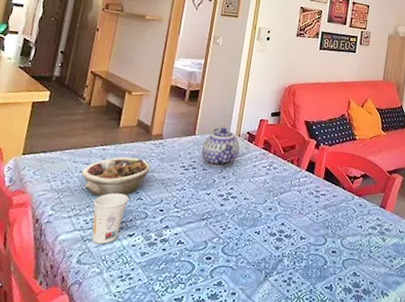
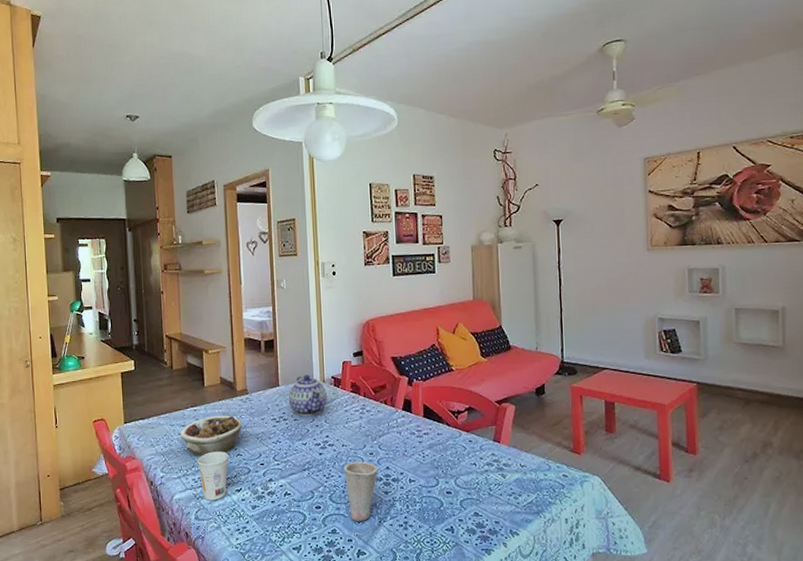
cup: none [238,215,275,275] -> present [343,461,379,521]

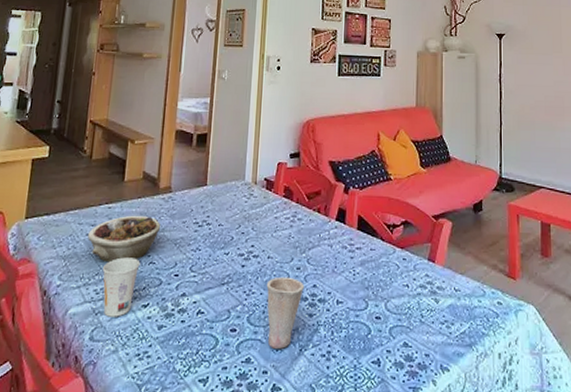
teapot: present [288,374,327,417] -> none [215,174,257,222]

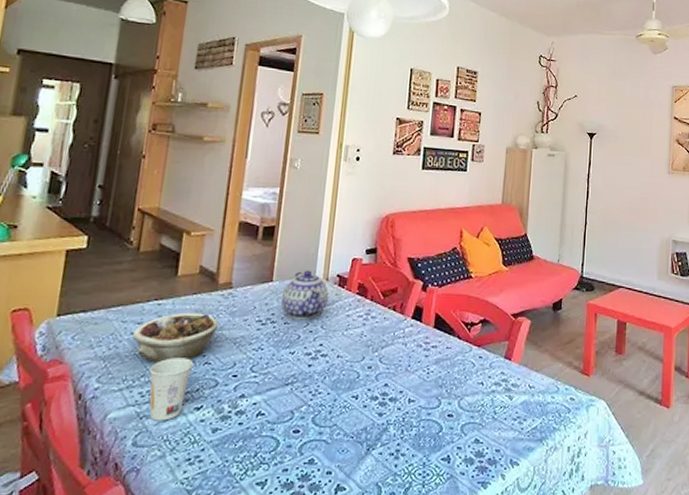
teapot: none [215,174,257,222] -> present [281,270,329,320]
cup: present [266,276,305,349] -> none [334,376,376,449]

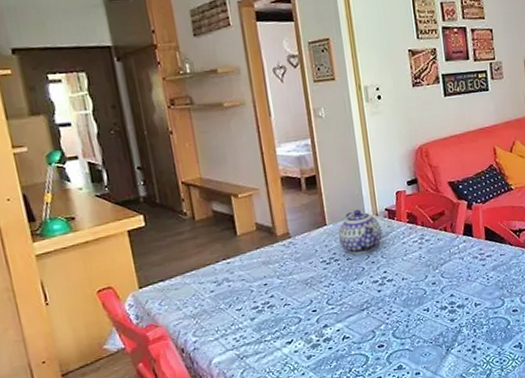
succulent planter: present [133,312,219,363] -> none [212,263,288,313]
cup: present [149,357,194,421] -> none [236,303,276,359]

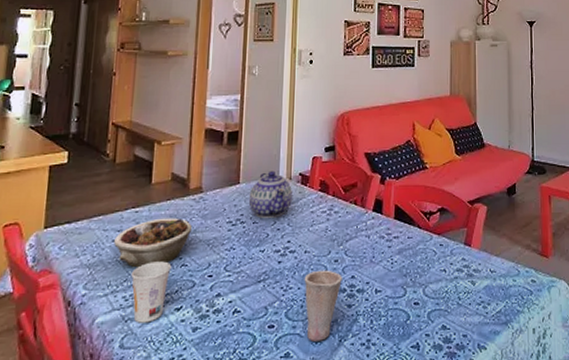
succulent planter: none [212,263,288,313] -> present [114,217,193,268]
cup: none [236,303,276,359] -> present [130,261,172,323]
cup: none [405,292,443,354] -> present [304,270,343,342]

